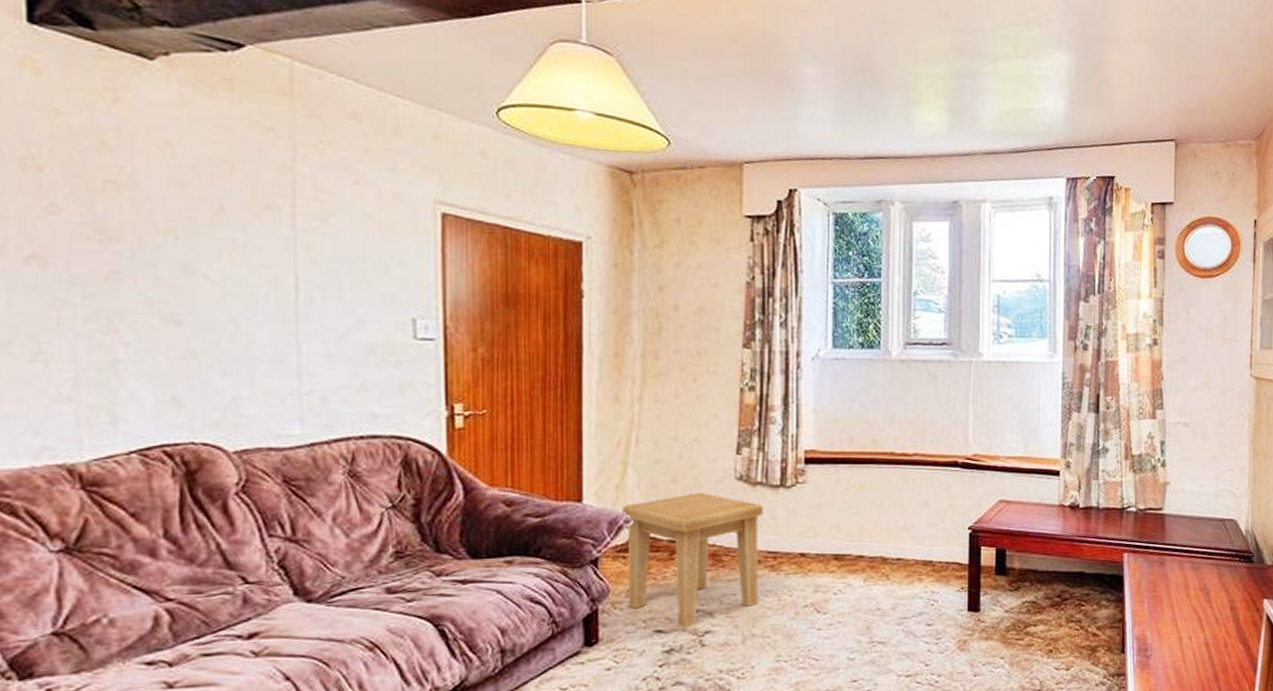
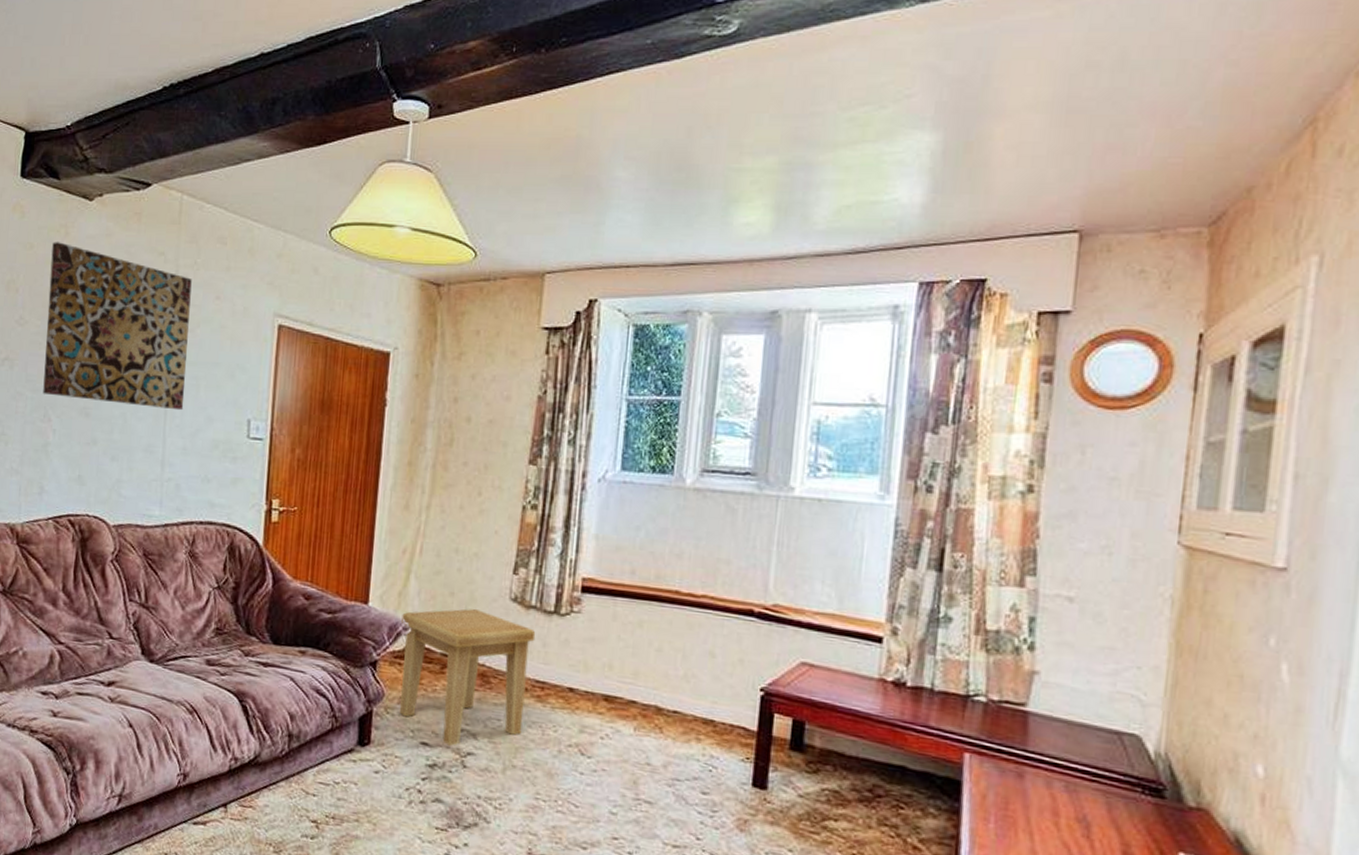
wall art: none [93,108,322,312] -> present [43,242,192,411]

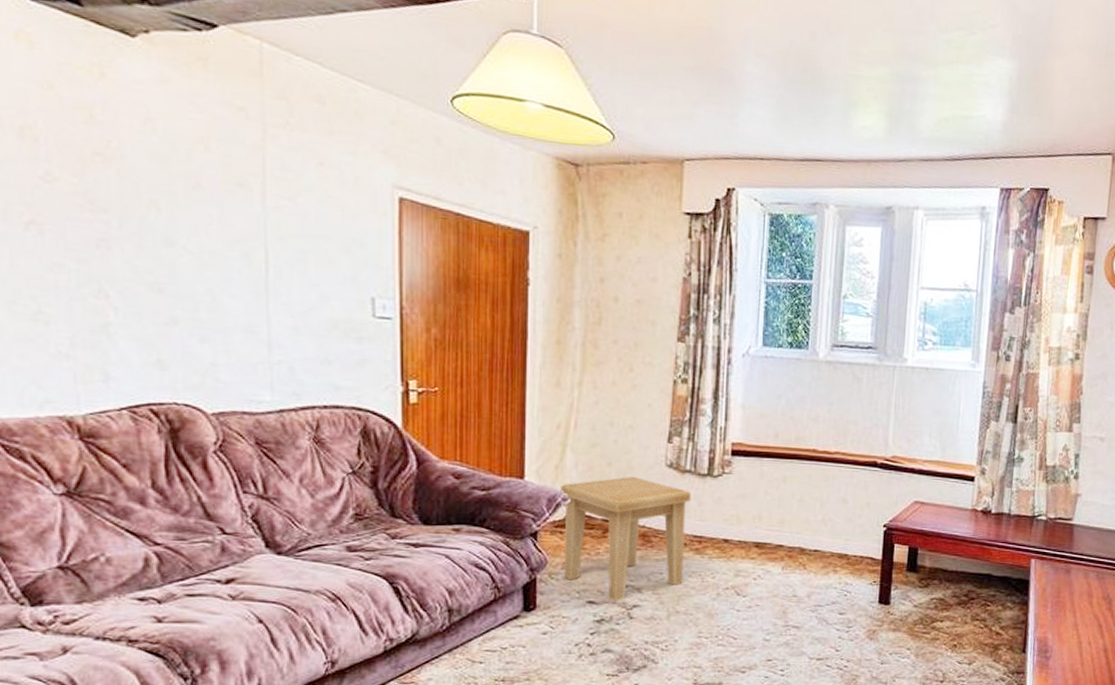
wall art: present [43,242,192,411] -> none [82,83,290,288]

